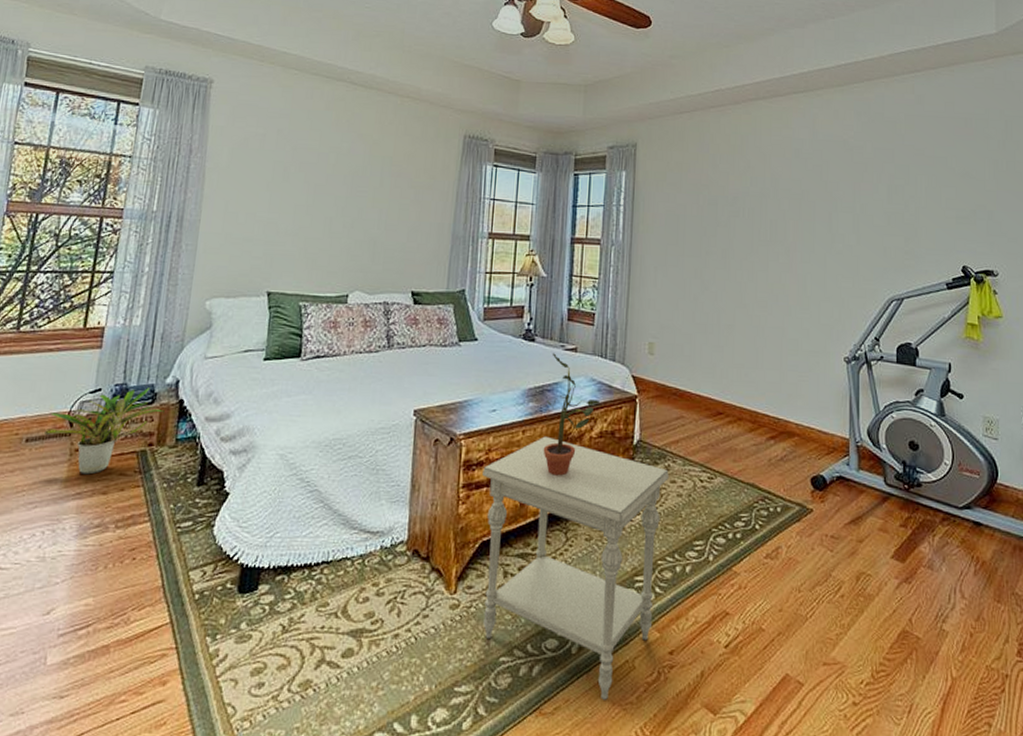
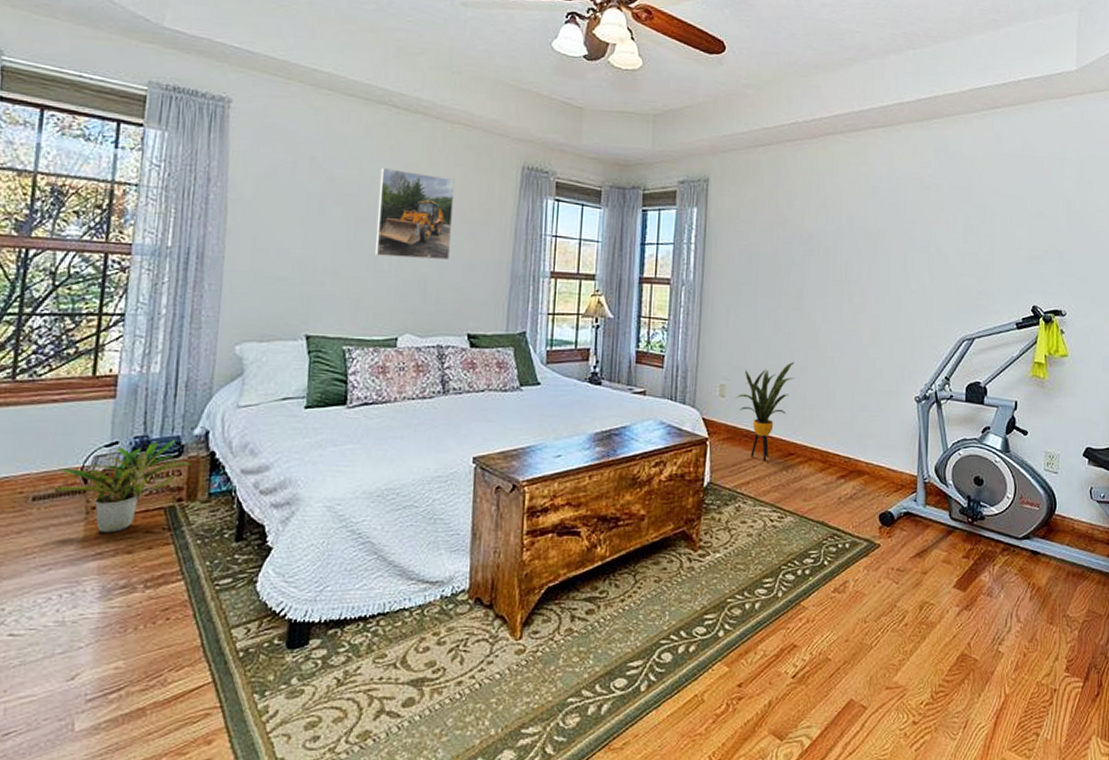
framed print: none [330,138,404,222] -> present [374,167,456,260]
side table: present [482,436,669,700] -> none [547,481,739,733]
potted plant: present [543,353,600,476] -> none [610,396,669,520]
house plant: none [664,321,723,420] -> present [736,362,795,461]

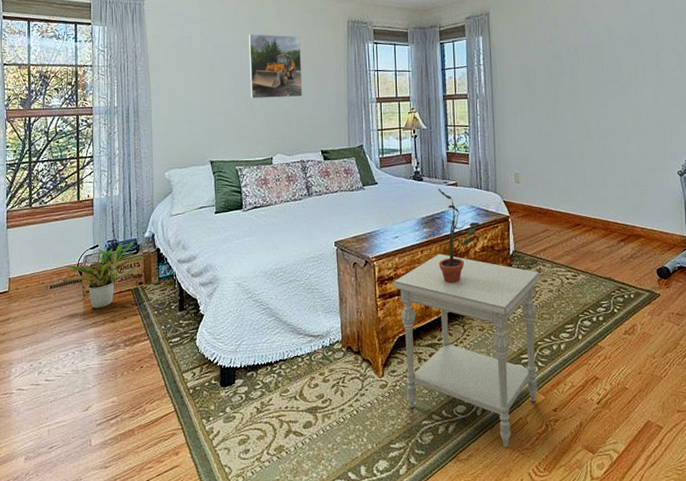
side table: none [547,481,739,733] -> present [393,254,541,448]
potted plant: none [610,396,669,520] -> present [437,188,480,283]
house plant: present [736,362,795,461] -> none [528,151,575,232]

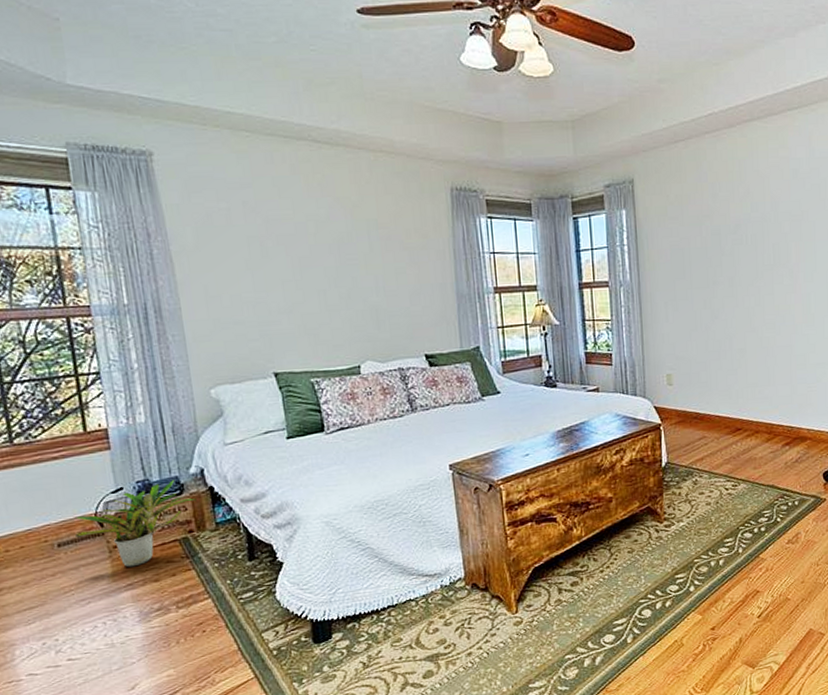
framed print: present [248,33,303,99] -> none [313,204,396,291]
side table: present [393,254,541,448] -> none [525,471,697,673]
potted plant: present [437,188,480,283] -> none [575,395,626,504]

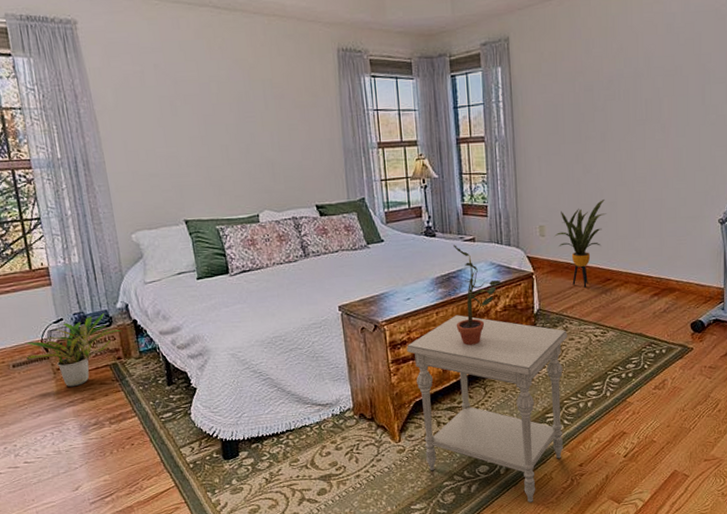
side table: none [525,471,697,673] -> present [407,315,567,503]
potted plant: none [575,395,626,504] -> present [452,245,501,346]
house plant: none [682,346,736,438] -> present [554,200,607,288]

